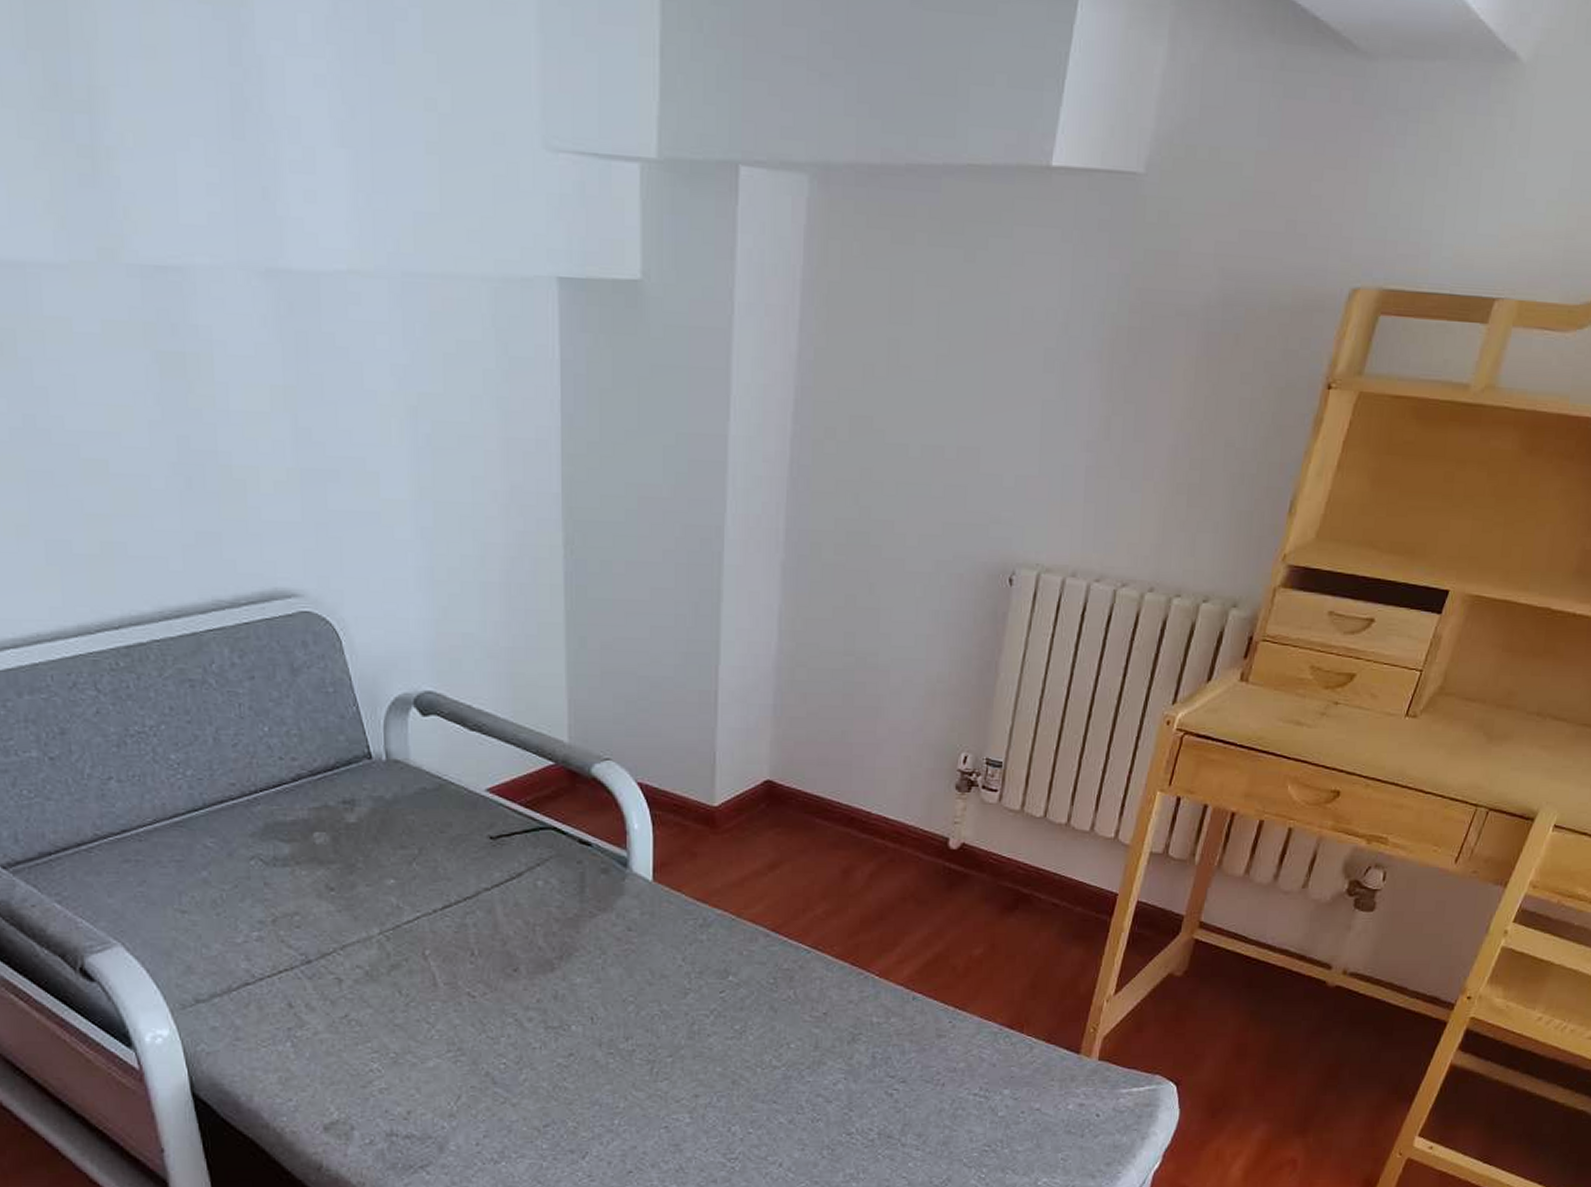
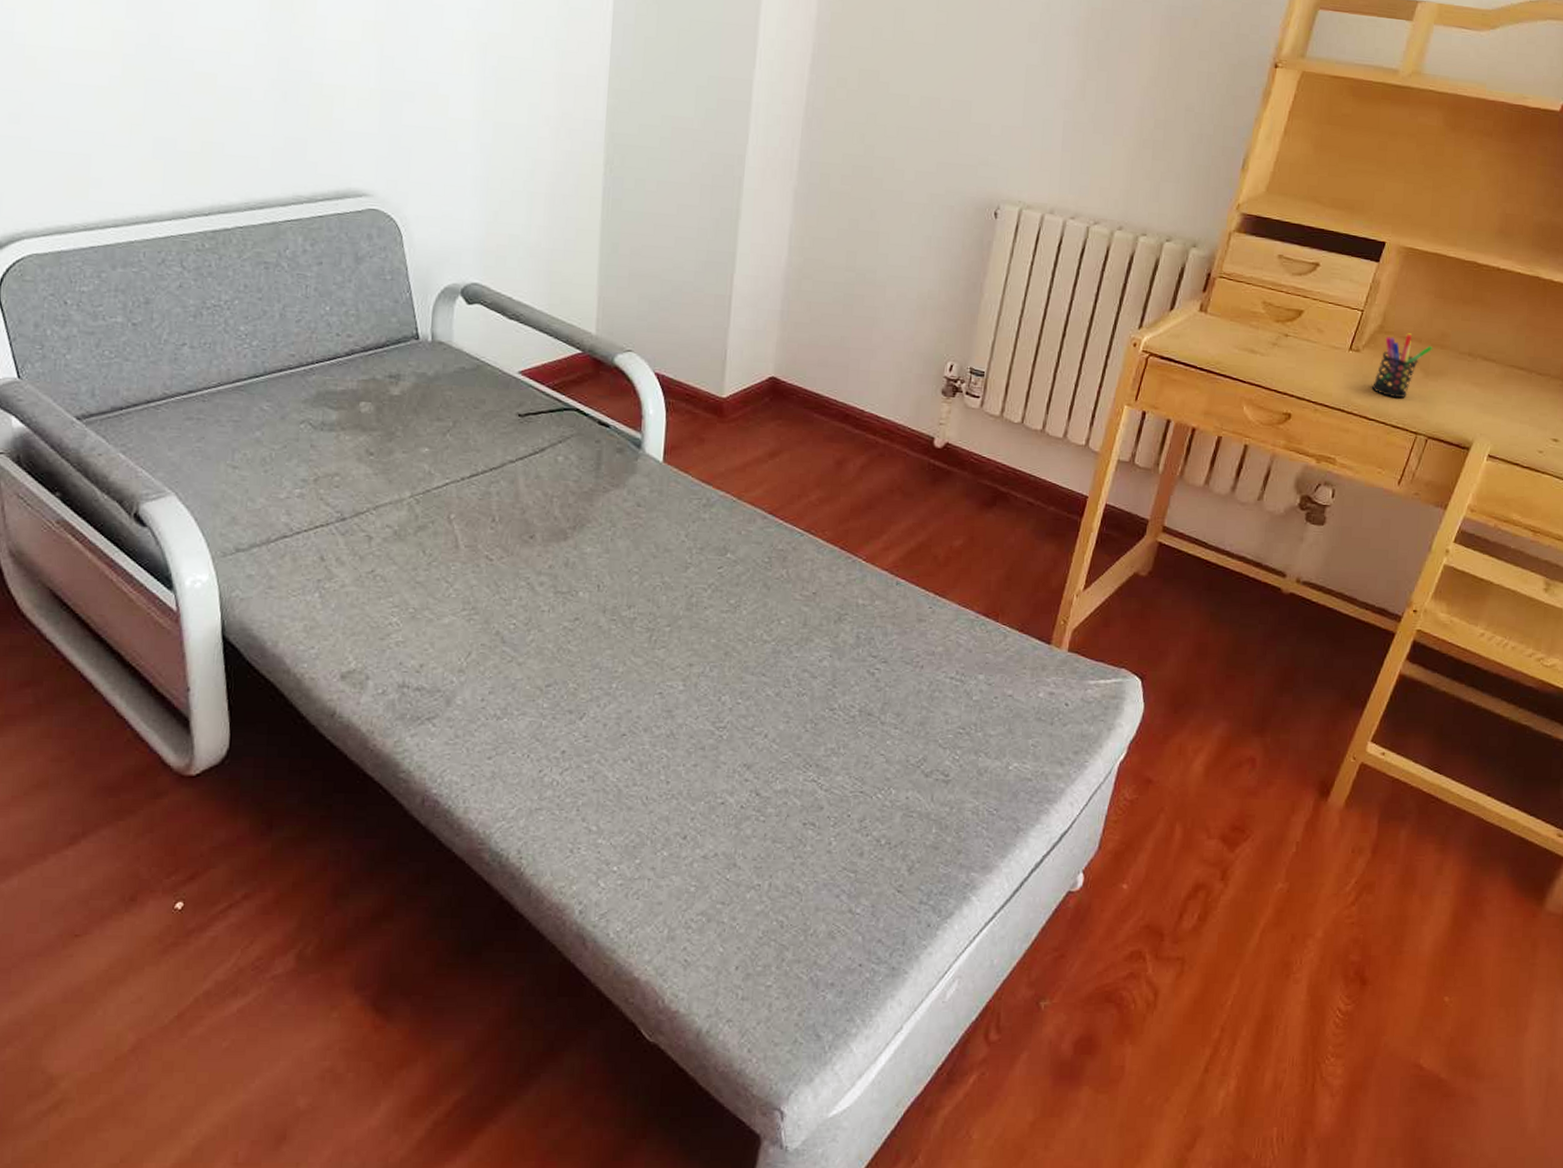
pen holder: none [1429,693,1498,766] -> present [1371,333,1433,398]

